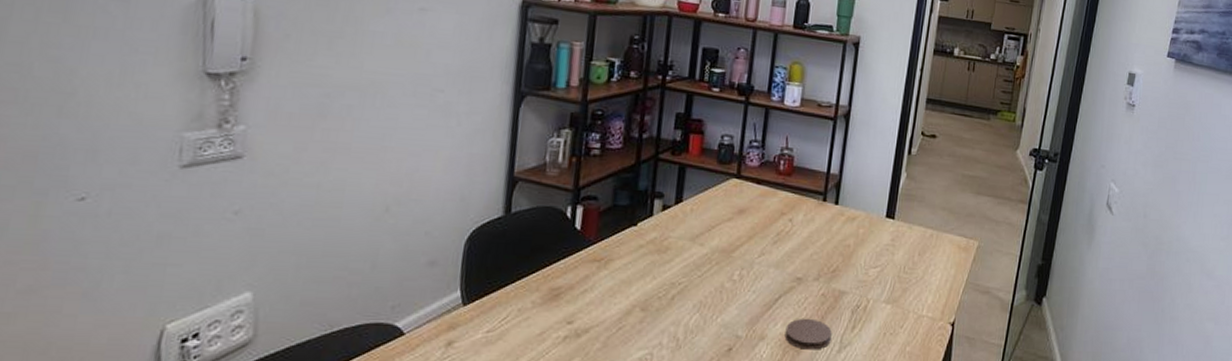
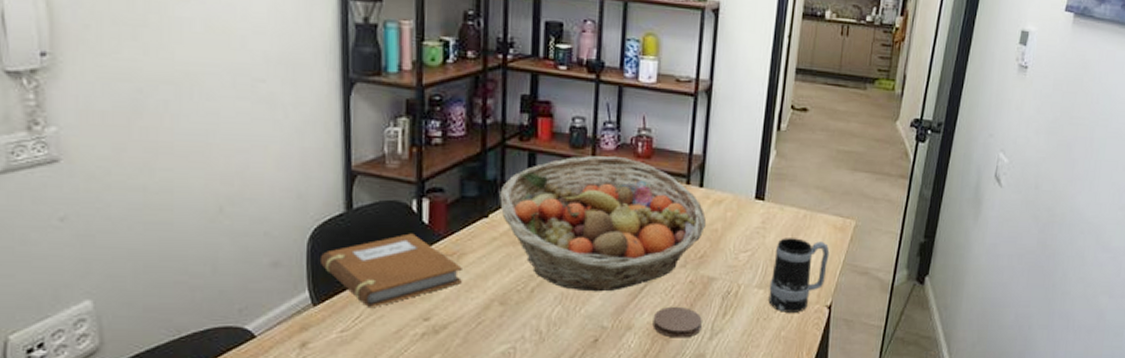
notebook: none [475,238,608,309] -> present [321,233,462,307]
fruit basket: none [649,171,840,302] -> present [500,155,707,292]
mug: none [895,255,954,329] -> present [768,238,830,312]

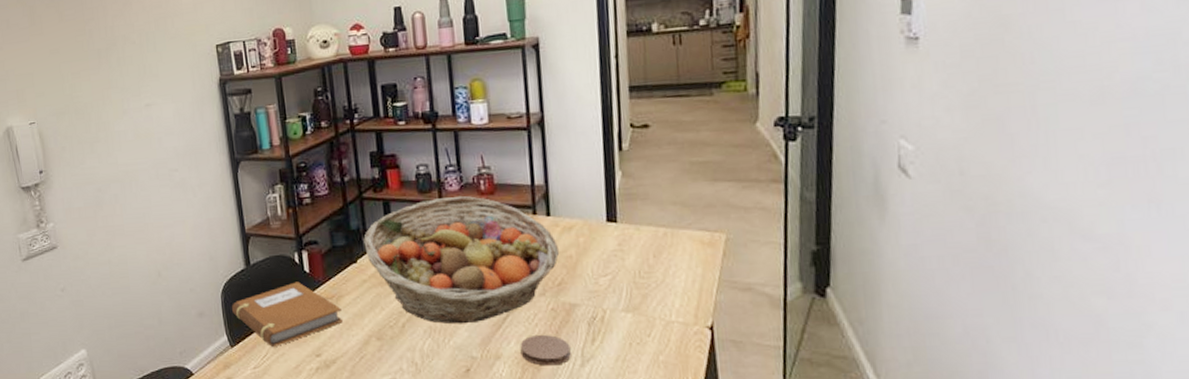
mug: present [768,238,830,312] -> none [637,257,701,336]

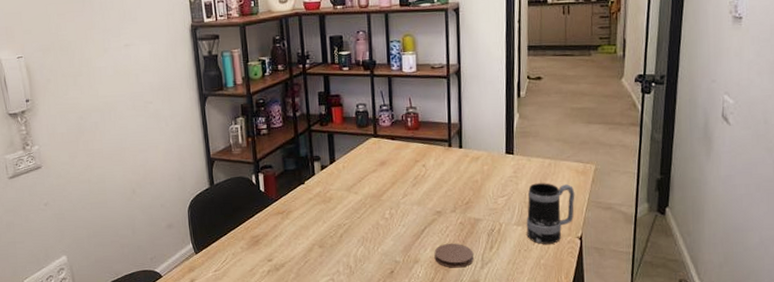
notebook: present [232,281,342,347] -> none [197,199,291,253]
fruit basket: present [363,195,560,324] -> none [311,130,469,235]
mug: none [637,257,701,336] -> present [526,183,575,244]

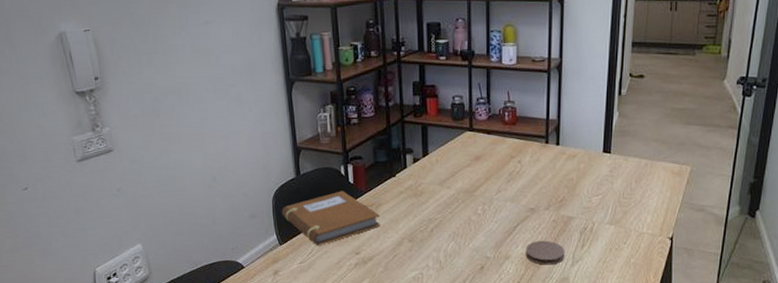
notebook: none [197,199,291,253] -> present [282,191,380,245]
mug: present [526,183,575,244] -> none [619,183,669,244]

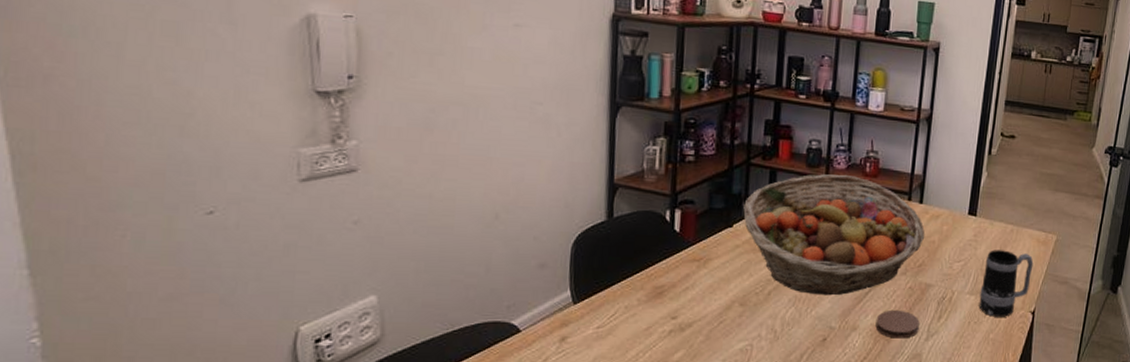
notebook: present [282,191,380,245] -> none [582,240,708,306]
fruit basket: none [403,124,564,231] -> present [743,174,925,296]
mug: none [619,183,669,244] -> present [979,250,1034,317]

